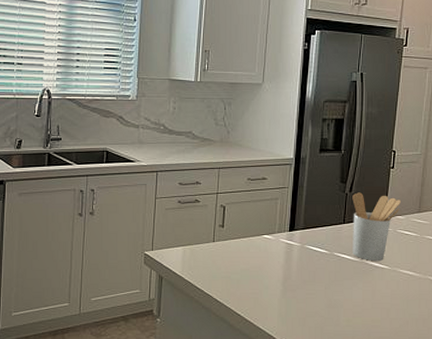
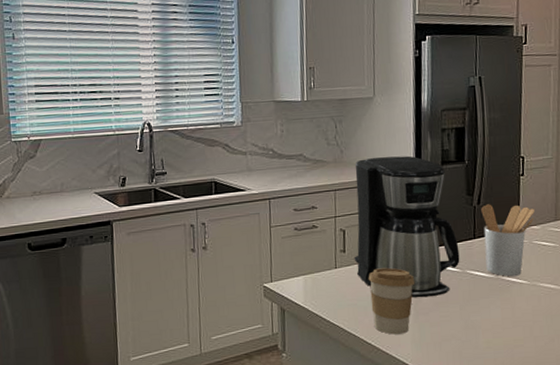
coffee maker: none [231,141,329,275] -> present [354,155,460,298]
coffee cup: none [243,245,286,308] -> present [368,267,415,335]

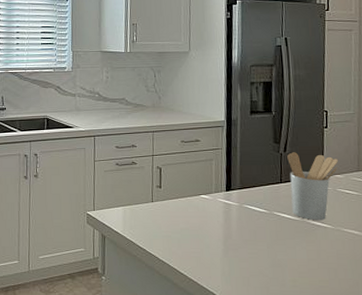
coffee maker: present [354,155,460,298] -> none [169,104,268,235]
coffee cup: present [368,267,415,335] -> none [182,204,225,267]

